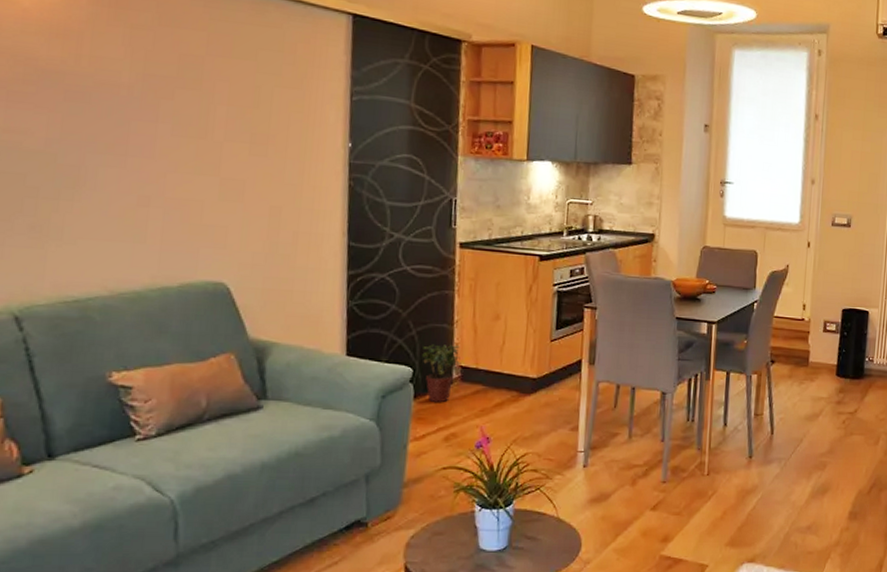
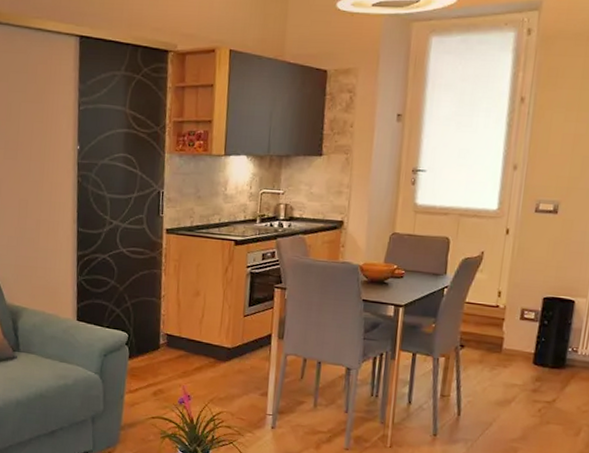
potted plant: present [422,344,460,403] -> none [135,314,166,364]

